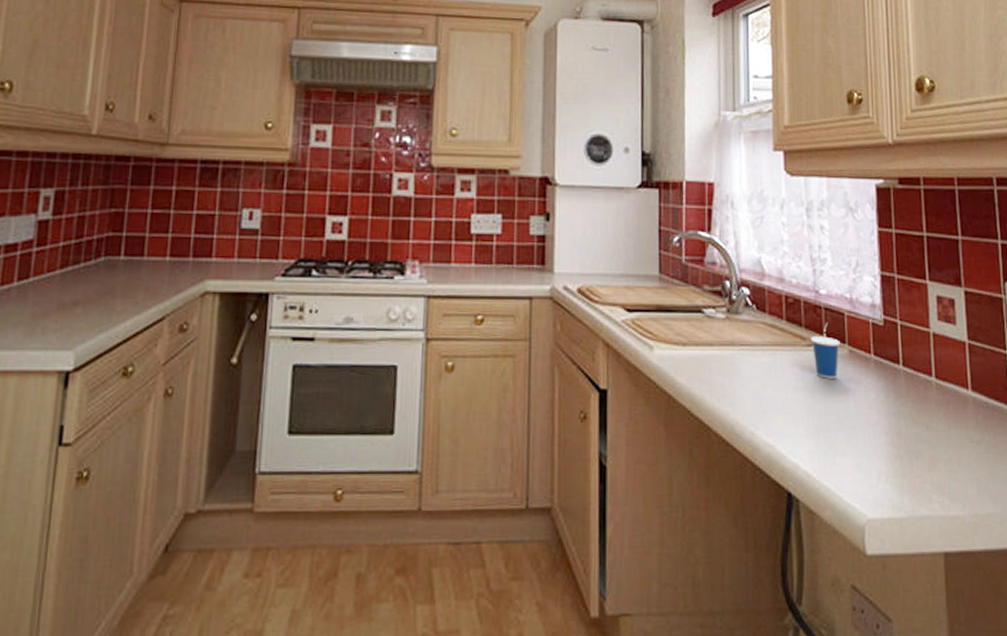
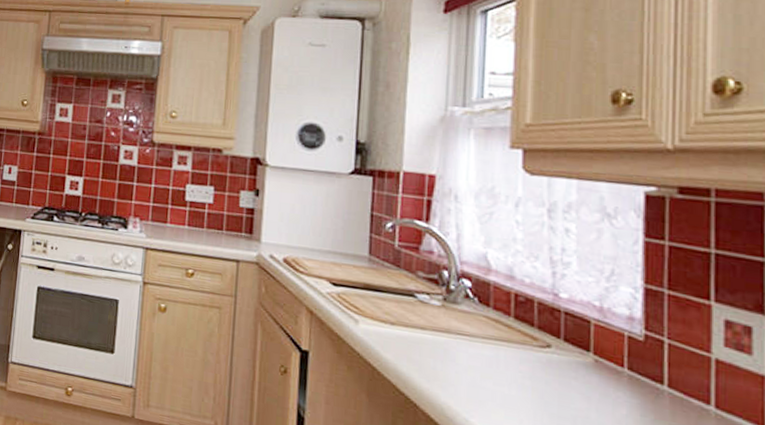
cup: present [810,322,840,378] -> none [543,327,583,385]

